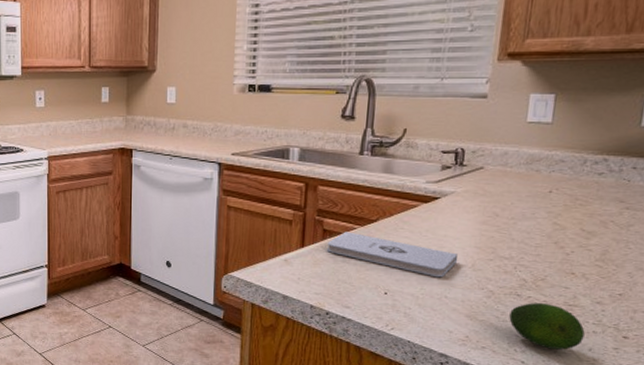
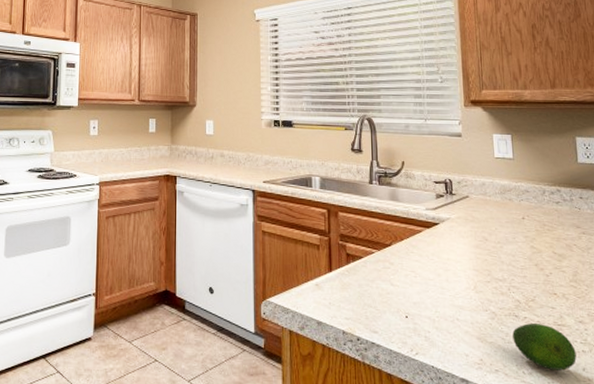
notepad: present [326,232,458,278] -> none [351,256,462,300]

